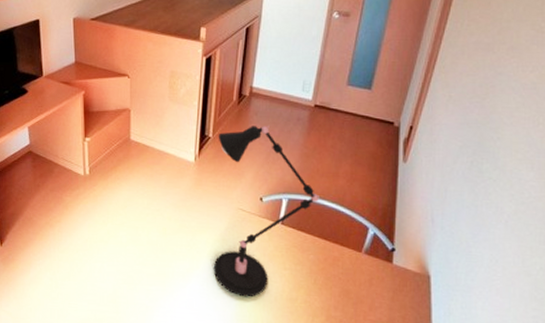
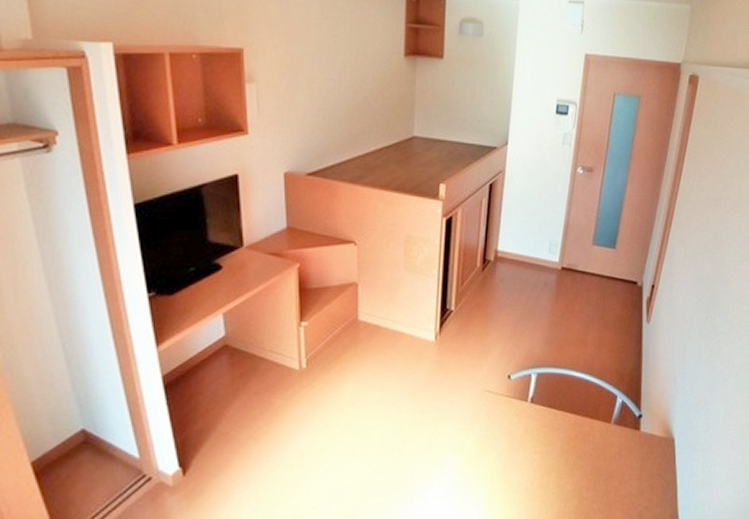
desk lamp: present [213,125,319,297] -> none [458,292,569,493]

